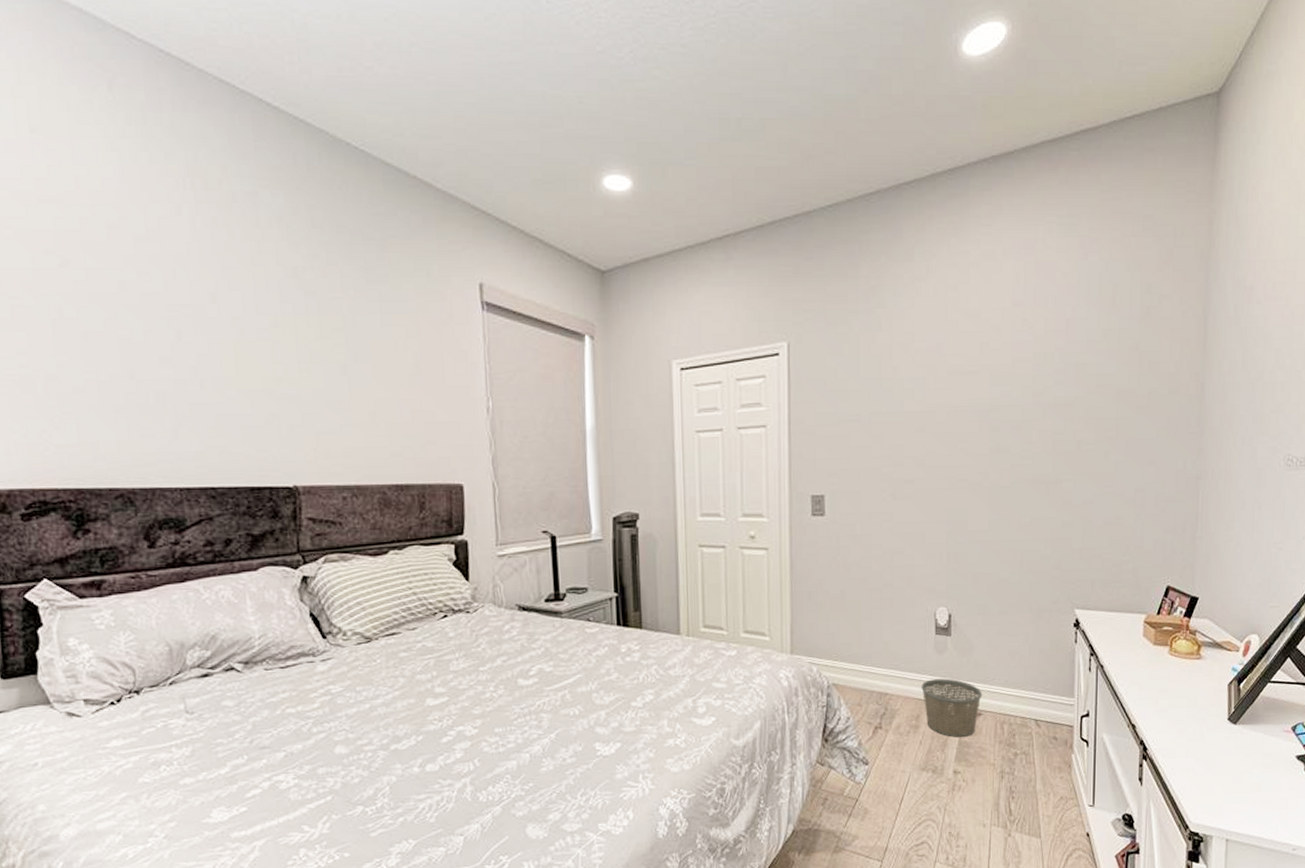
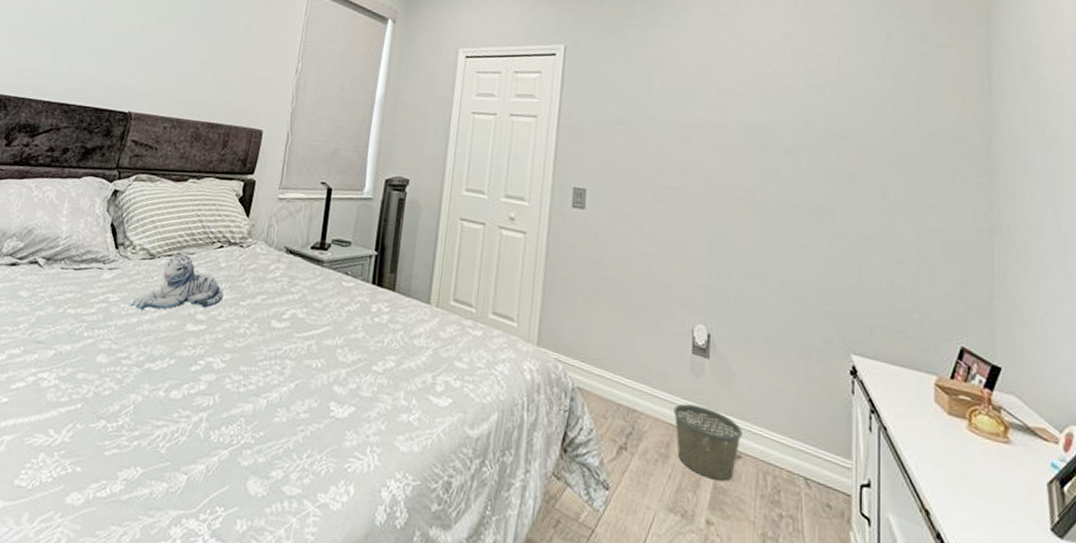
plush toy: none [357,630,459,695] -> present [131,252,224,310]

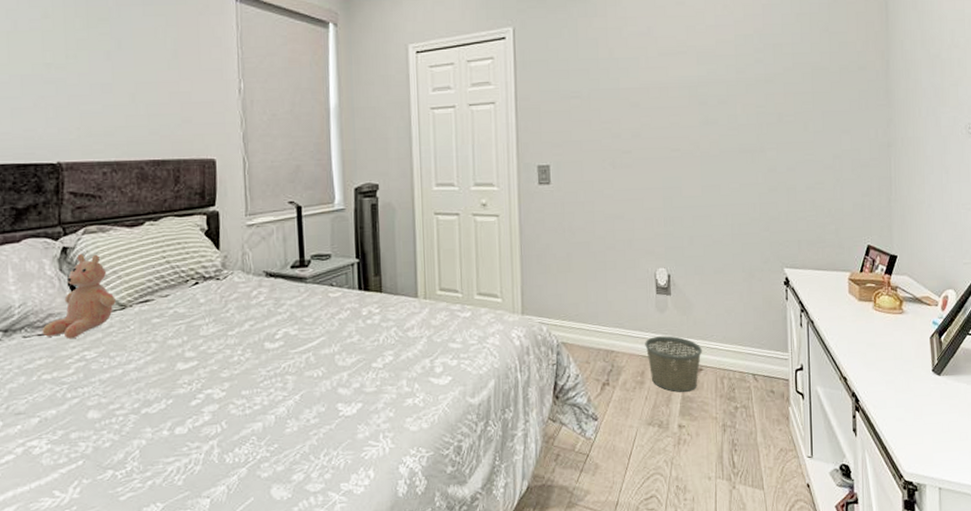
stuffed animal: none [78,198,148,279] -> present [42,253,116,340]
plush toy: present [131,252,224,310] -> none [111,297,209,361]

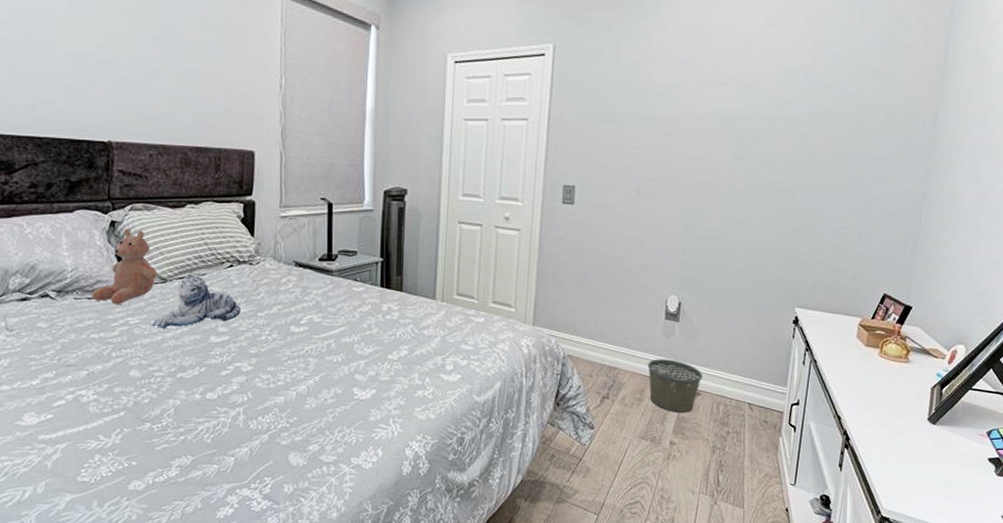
plush toy: none [111,297,209,361] -> present [152,274,241,329]

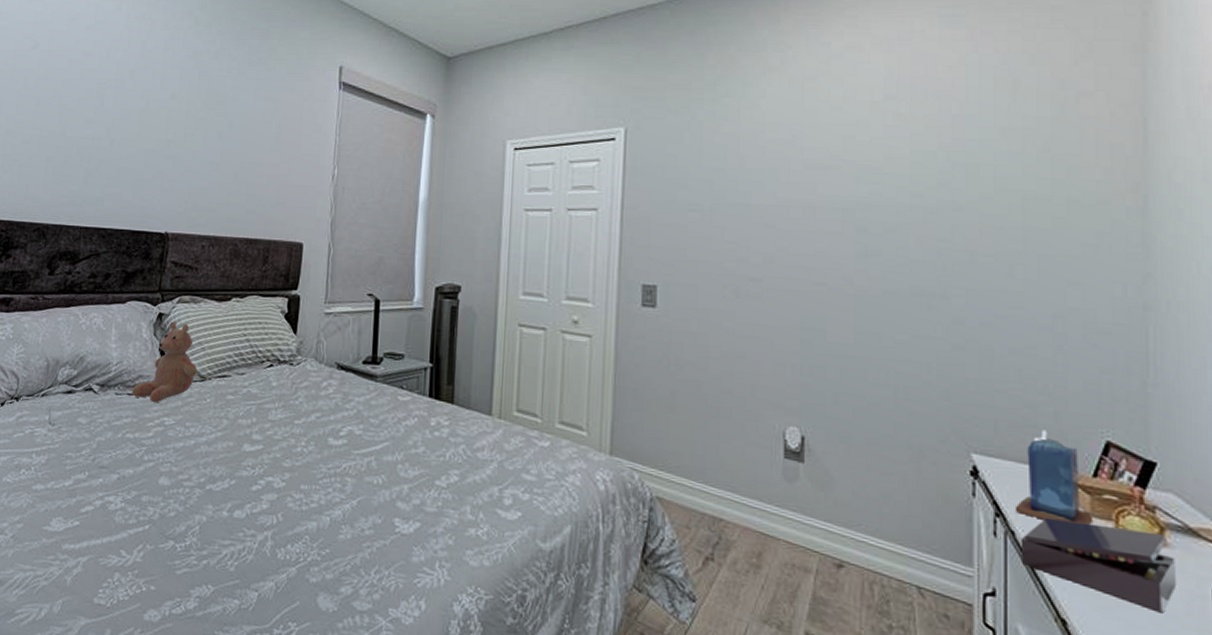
plush toy: present [152,274,241,329] -> none [186,373,277,432]
basket: present [647,359,703,413] -> none [765,511,844,592]
candle: none [818,288,868,352] -> present [1014,429,1094,525]
jewelry box: none [818,349,913,406] -> present [1020,517,1177,613]

